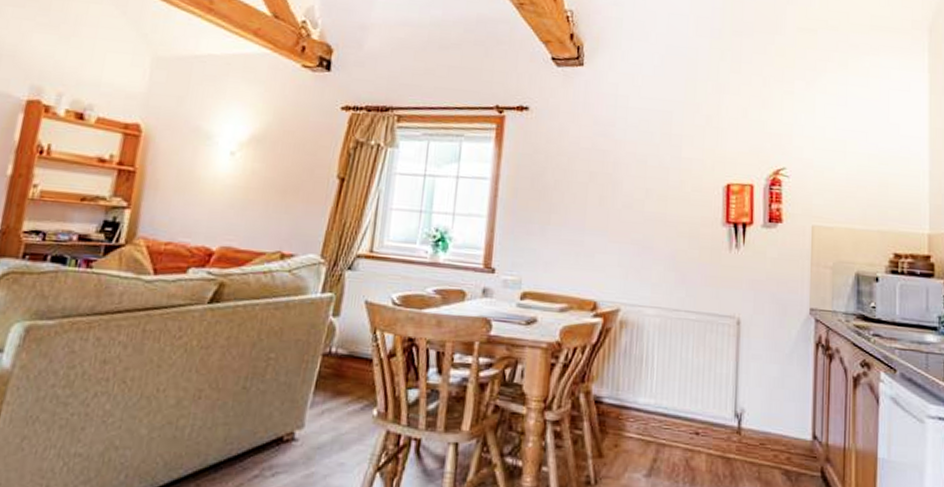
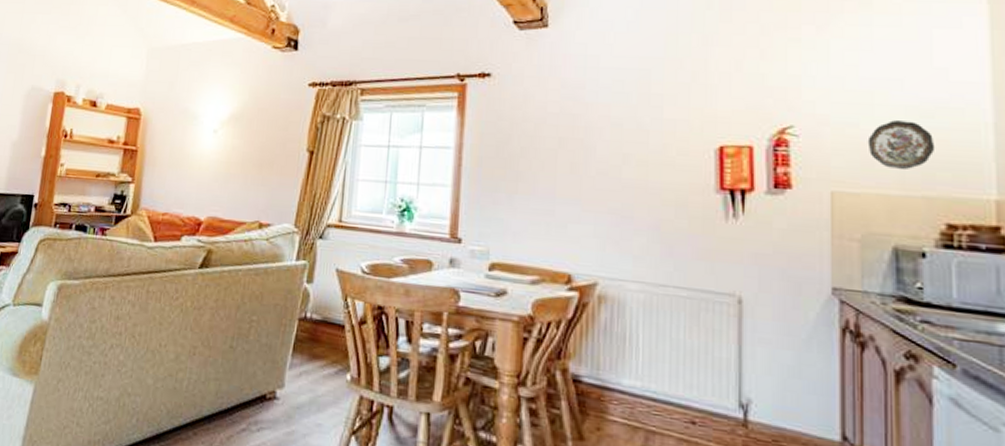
decorative plate: none [840,166,888,209] -> present [867,120,935,171]

